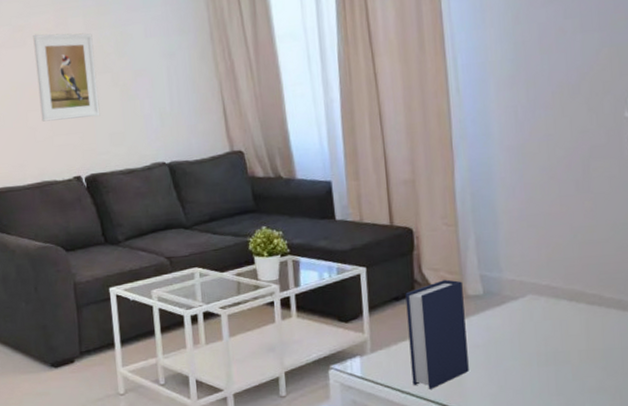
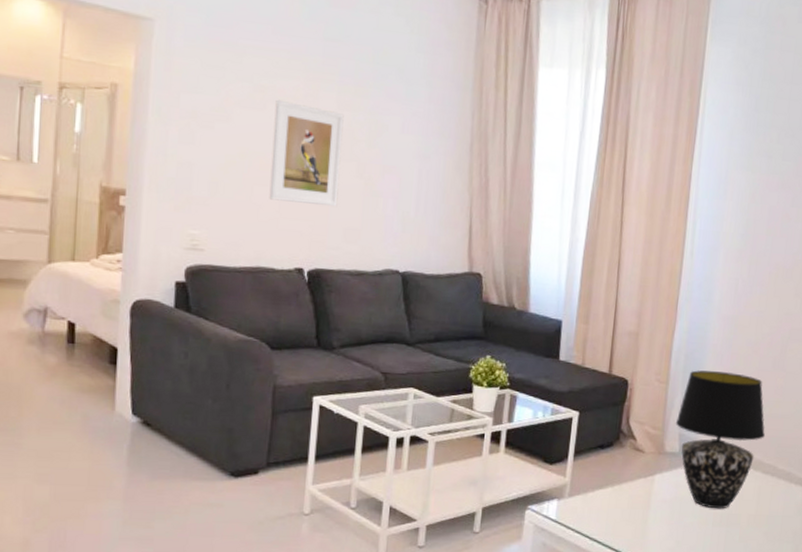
hardback book: present [405,279,469,389] -> none [601,434,663,538]
table lamp: none [473,203,581,348] -> present [675,370,765,509]

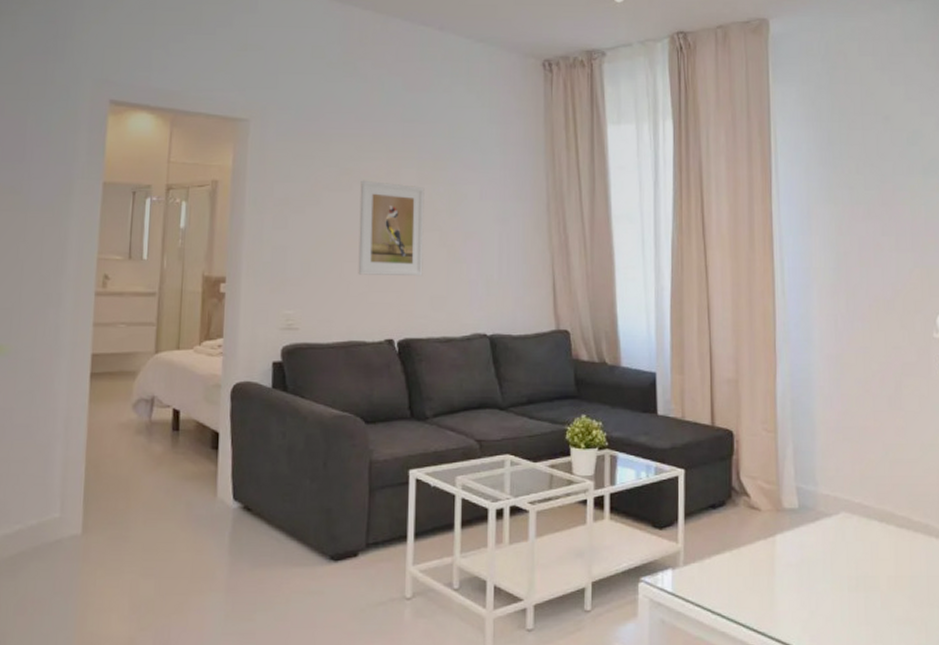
table lamp: present [675,370,765,509] -> none [790,416,892,571]

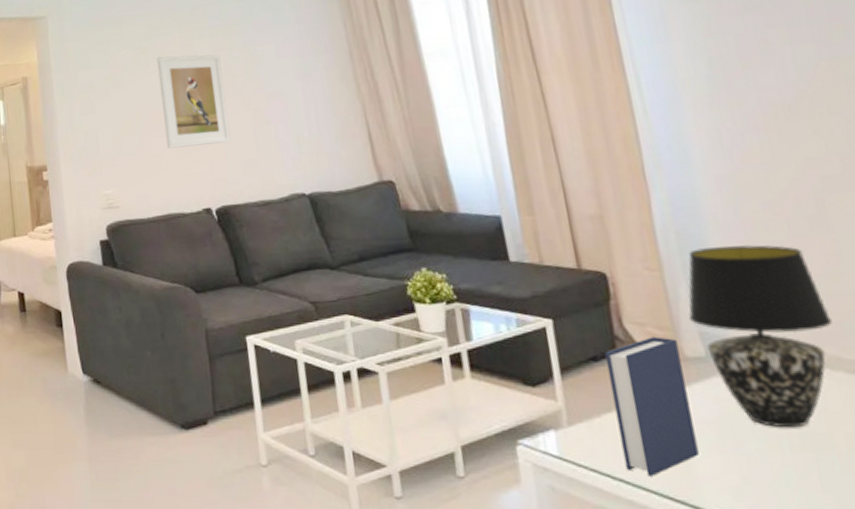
hardback book: none [722,489,781,611] -> present [605,336,699,476]
table lamp: none [790,416,892,571] -> present [688,245,832,428]

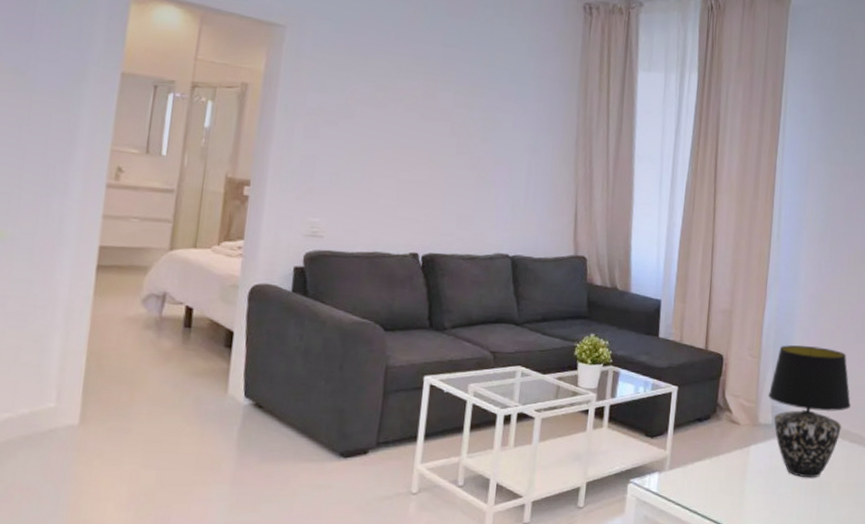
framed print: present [157,54,231,149] -> none [387,98,460,196]
hardback book: present [605,336,699,476] -> none [700,406,756,510]

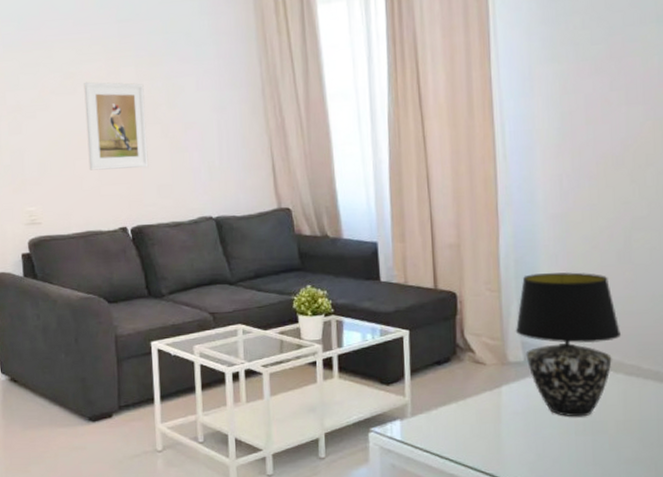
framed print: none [387,98,460,196] -> present [84,81,149,171]

